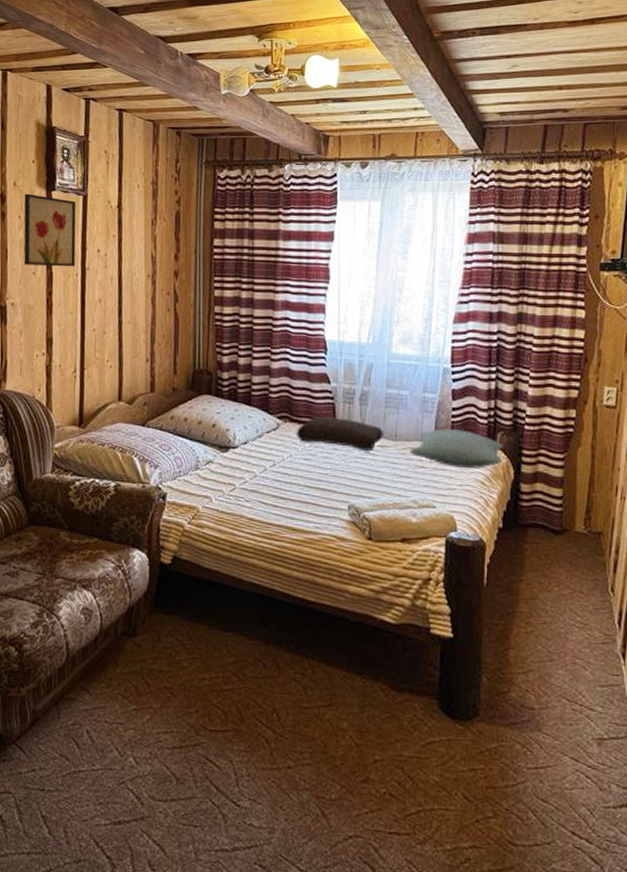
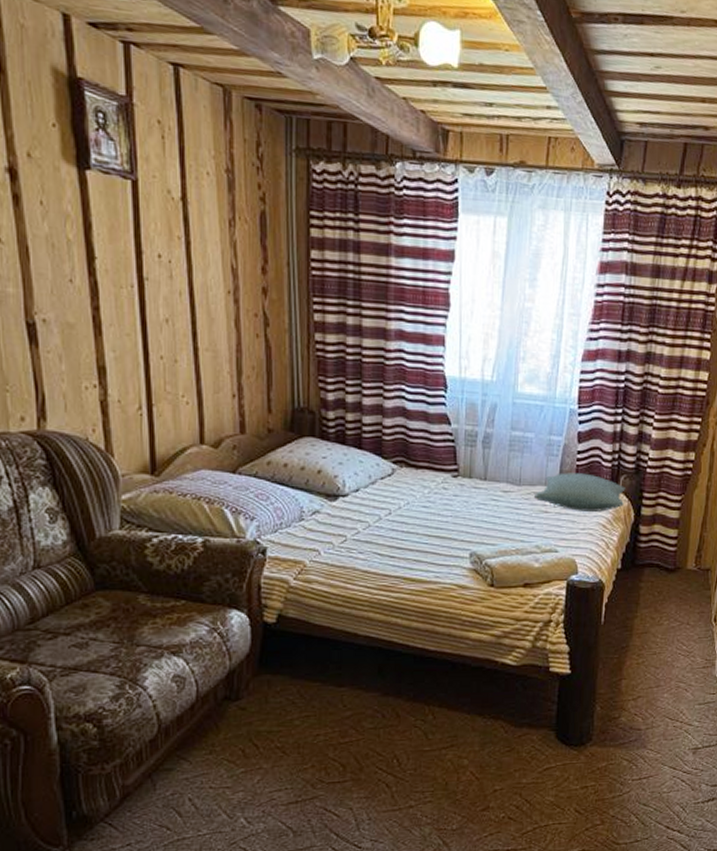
wall art: present [23,193,77,267] -> none [45,170,129,276]
cushion: present [296,417,385,451] -> none [413,461,508,496]

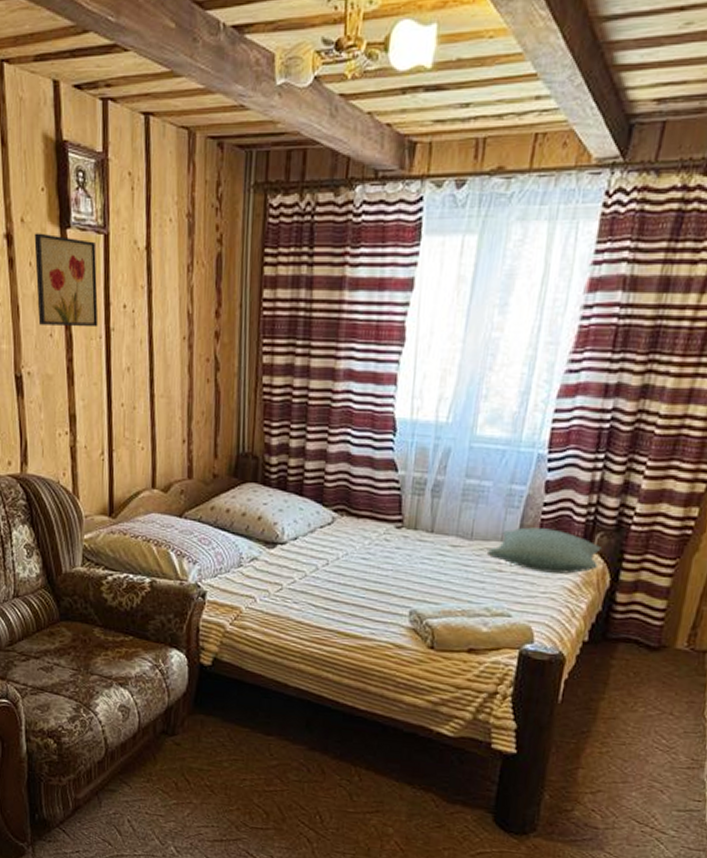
wall art: none [45,170,129,276] -> present [34,233,99,328]

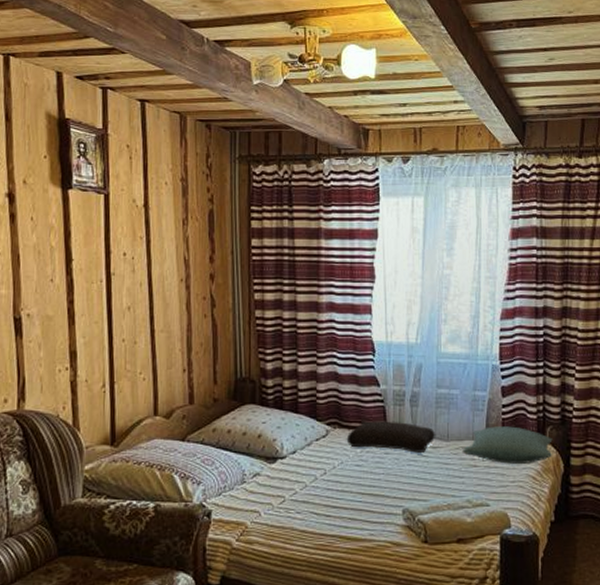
wall art: present [34,233,99,328] -> none [36,192,99,273]
cushion: none [353,510,458,551] -> present [346,421,436,453]

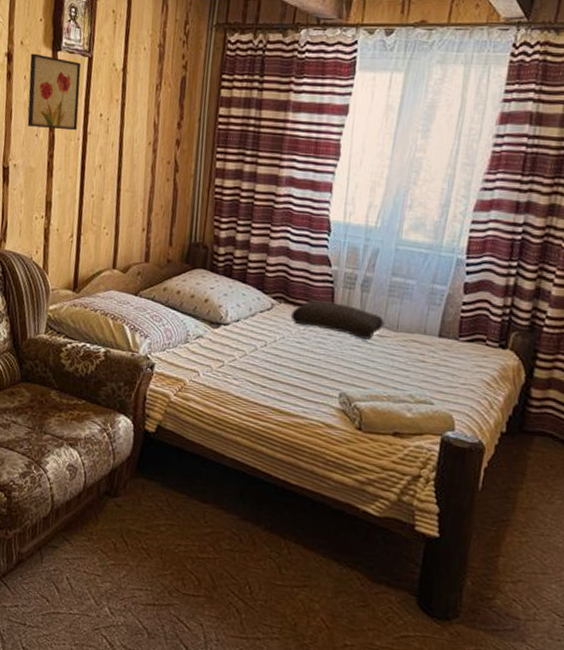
wall art: none [36,192,99,273] -> present [27,53,82,131]
pillow: present [462,426,553,464] -> none [410,323,517,369]

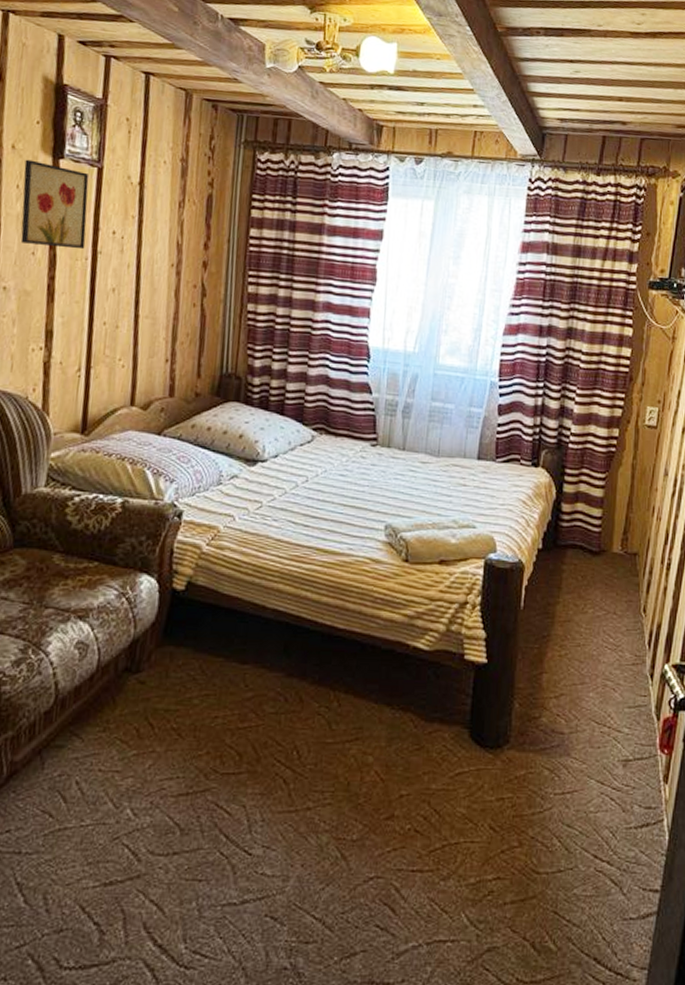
cushion: present [290,300,385,340] -> none [332,430,427,467]

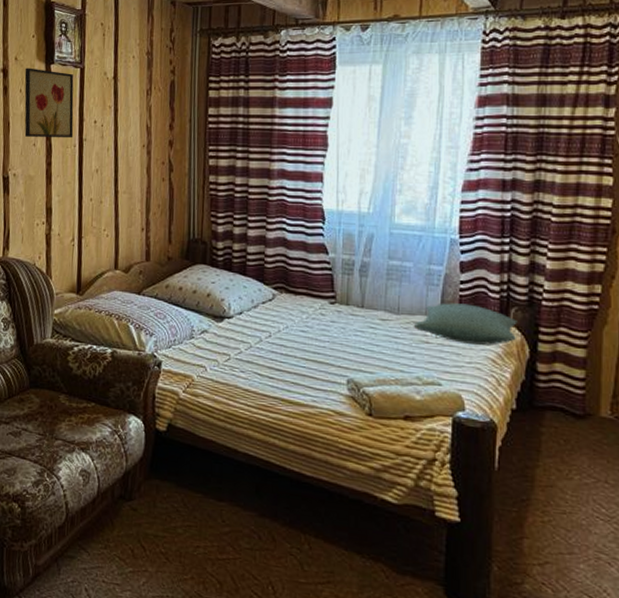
pillow: none [452,445,547,487] -> present [413,303,517,346]

